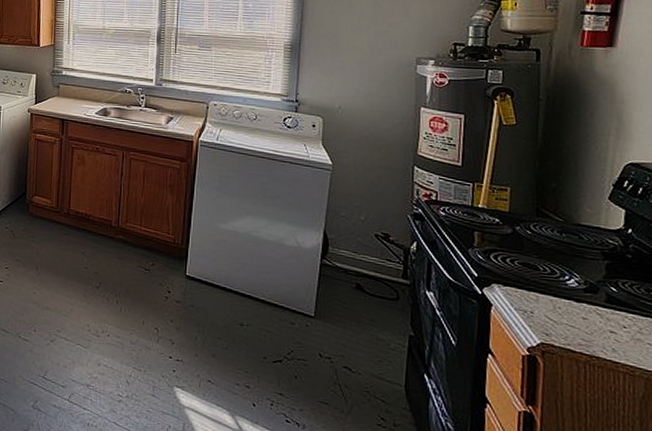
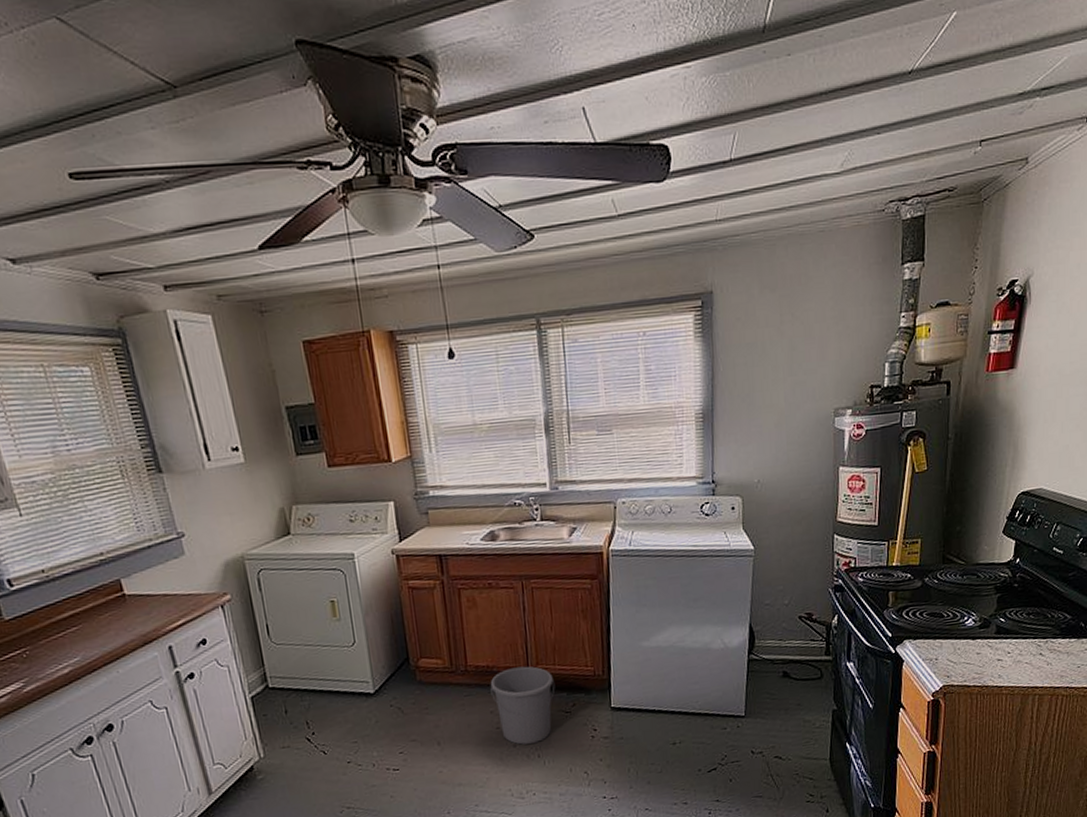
bucket: none [85,220,139,290] -> present [490,666,555,745]

